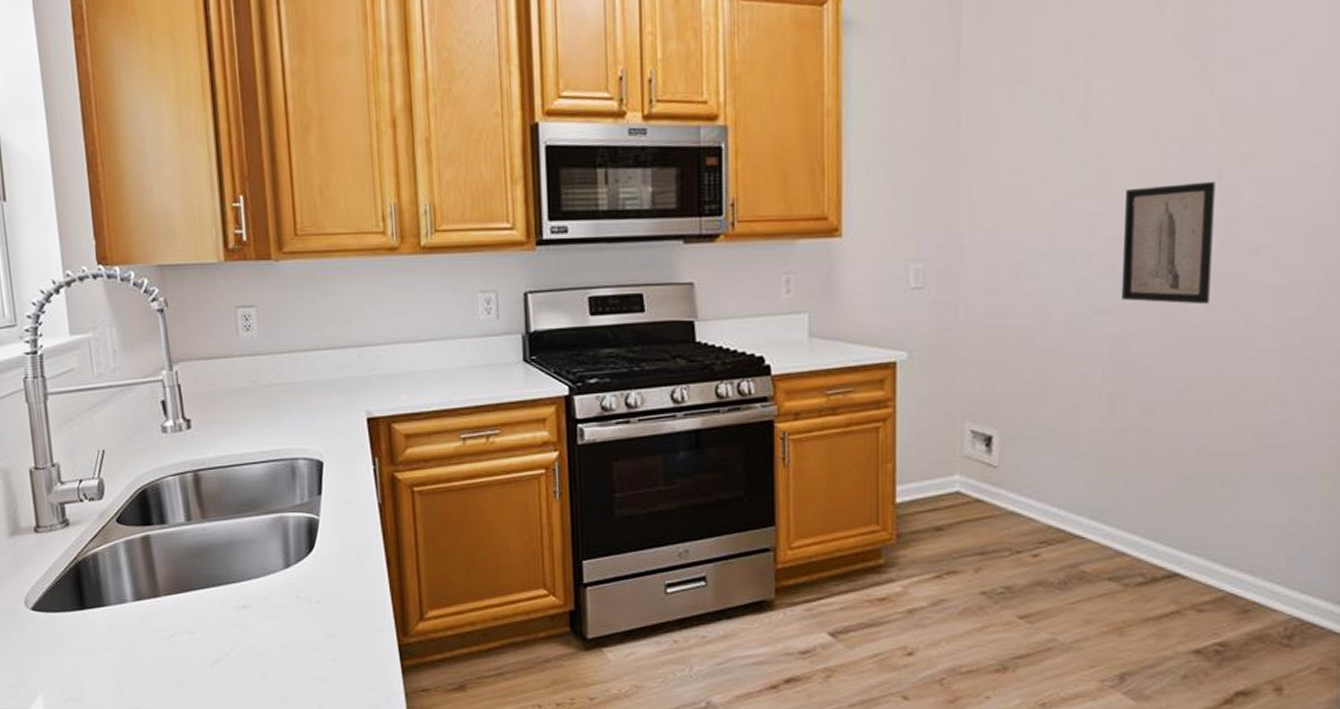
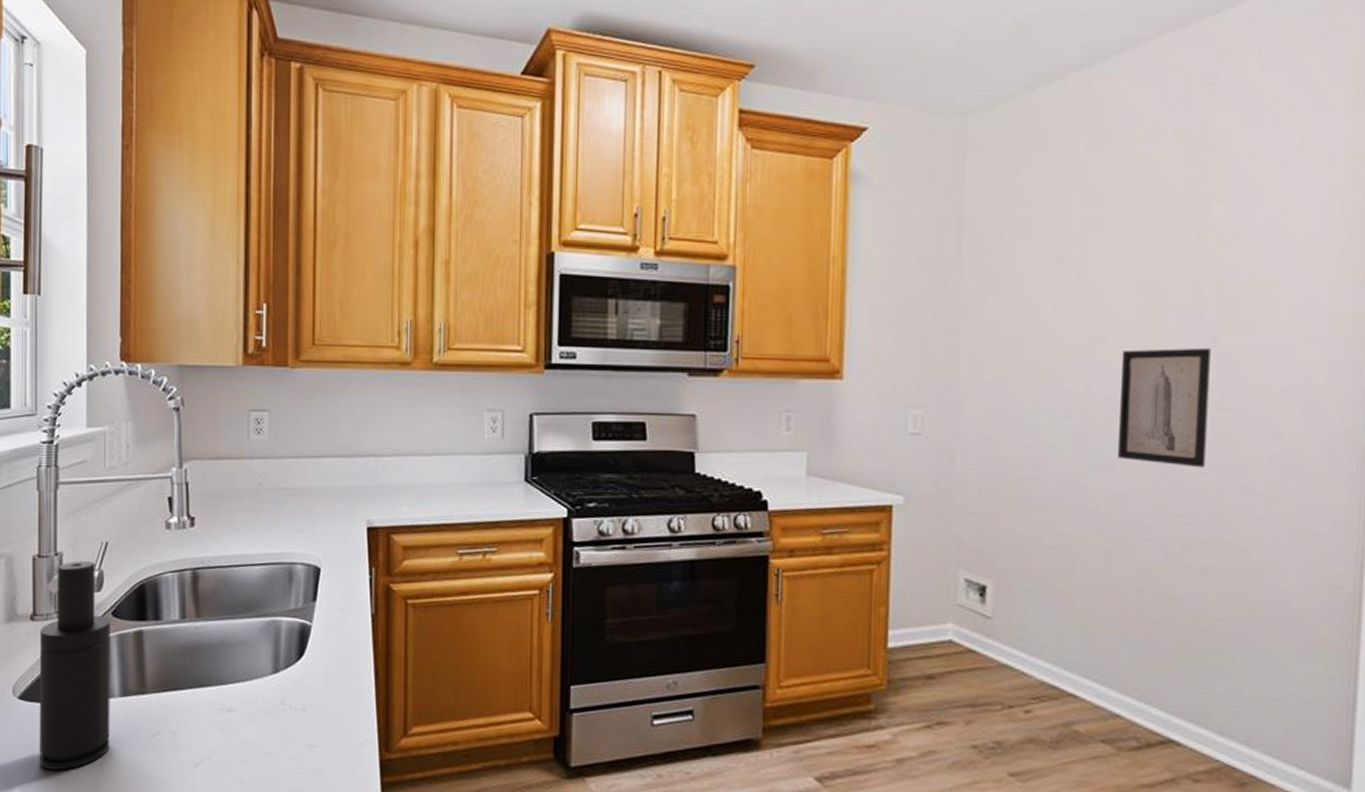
soap dispenser: none [45,470,129,676] -> present [39,561,111,770]

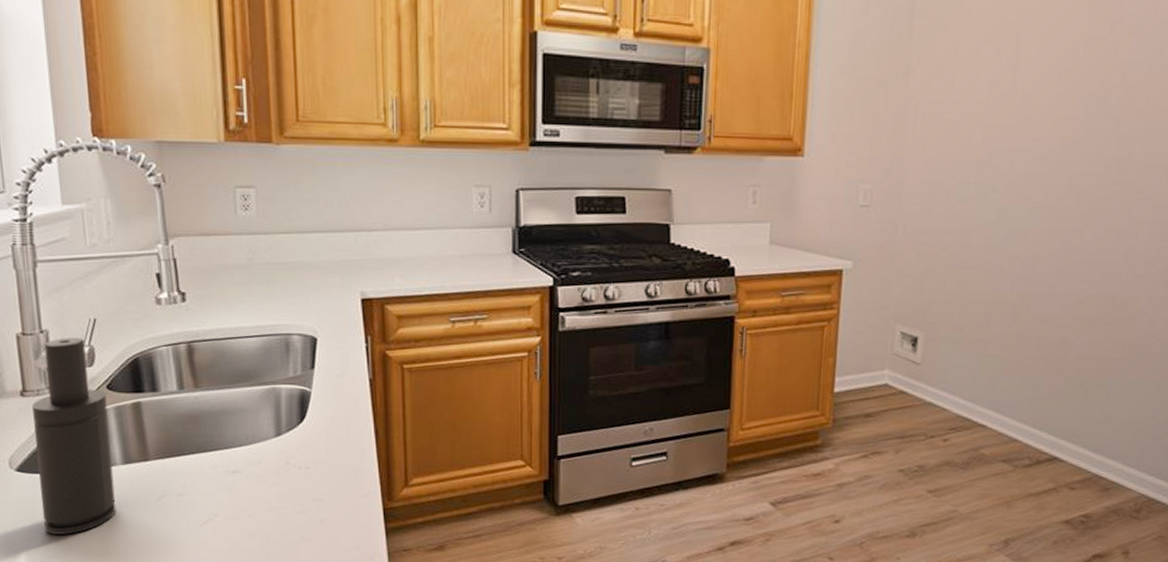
wall art: present [1116,347,1211,468] -> none [1030,129,1114,234]

